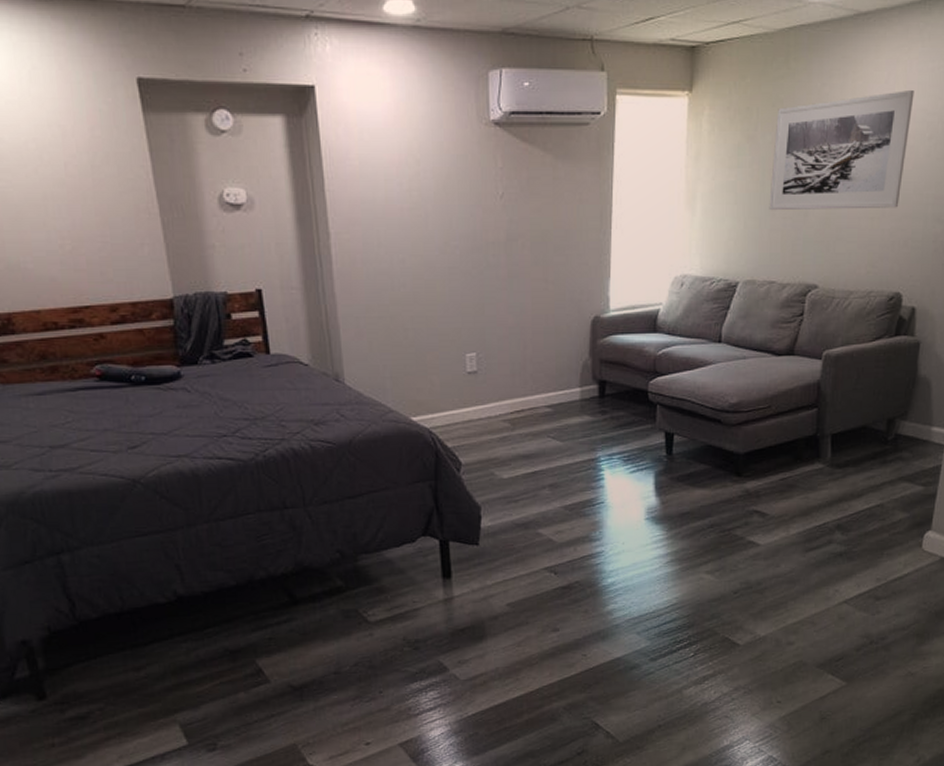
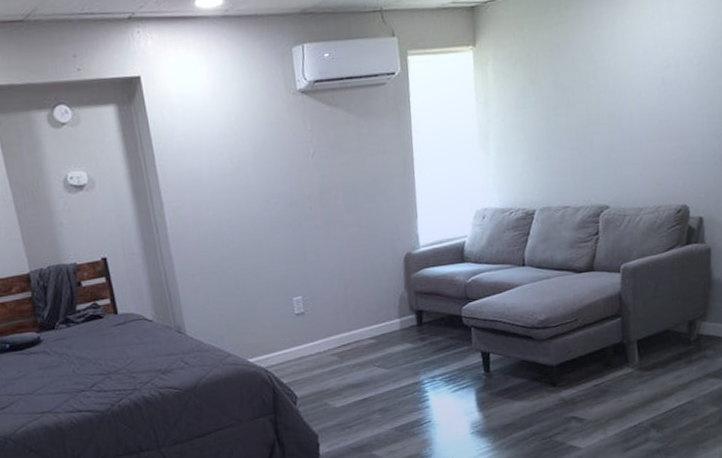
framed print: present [769,89,914,211] -> none [555,22,680,144]

